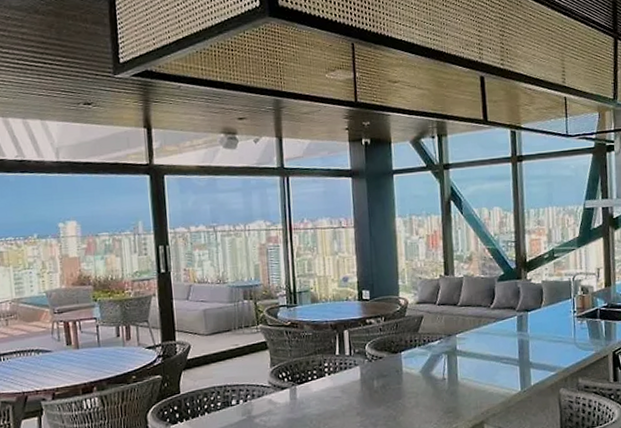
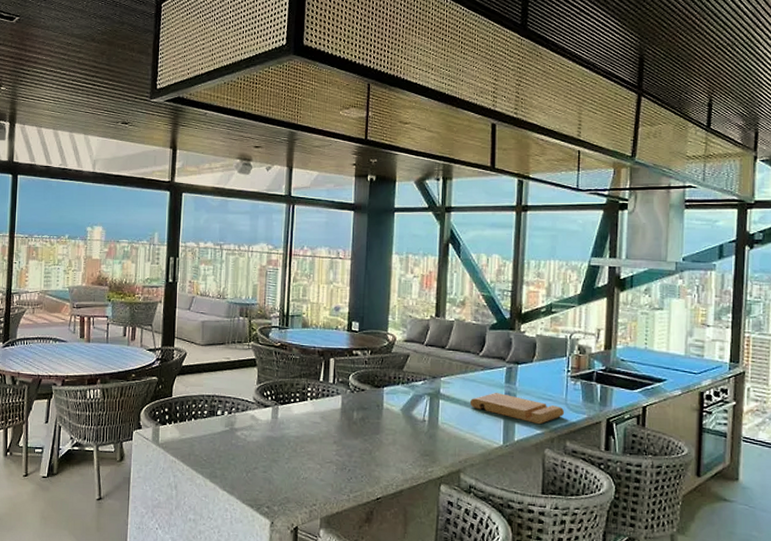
cutting board: none [485,341,575,367] -> present [469,392,565,425]

